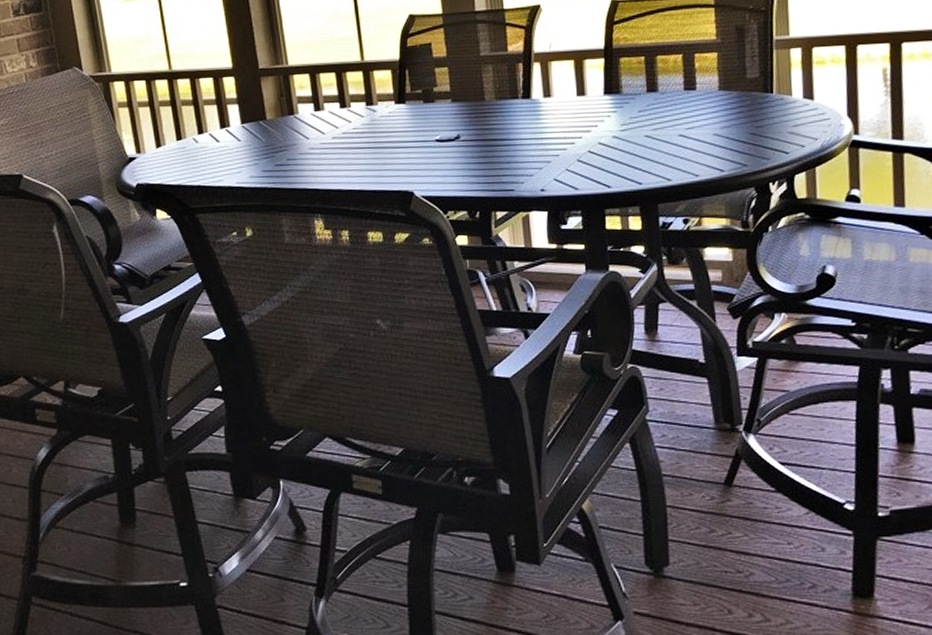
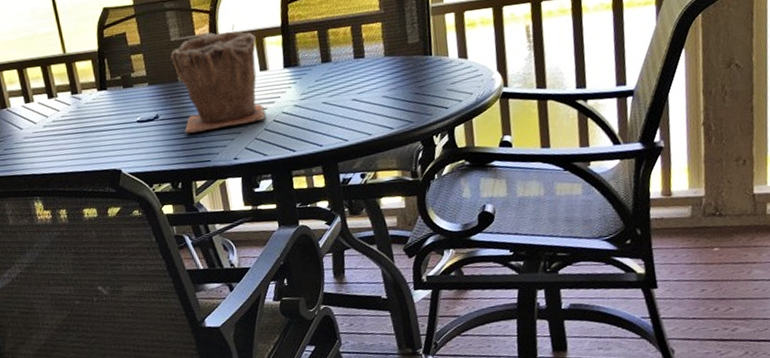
plant pot: none [479,50,579,158] -> present [171,32,266,134]

